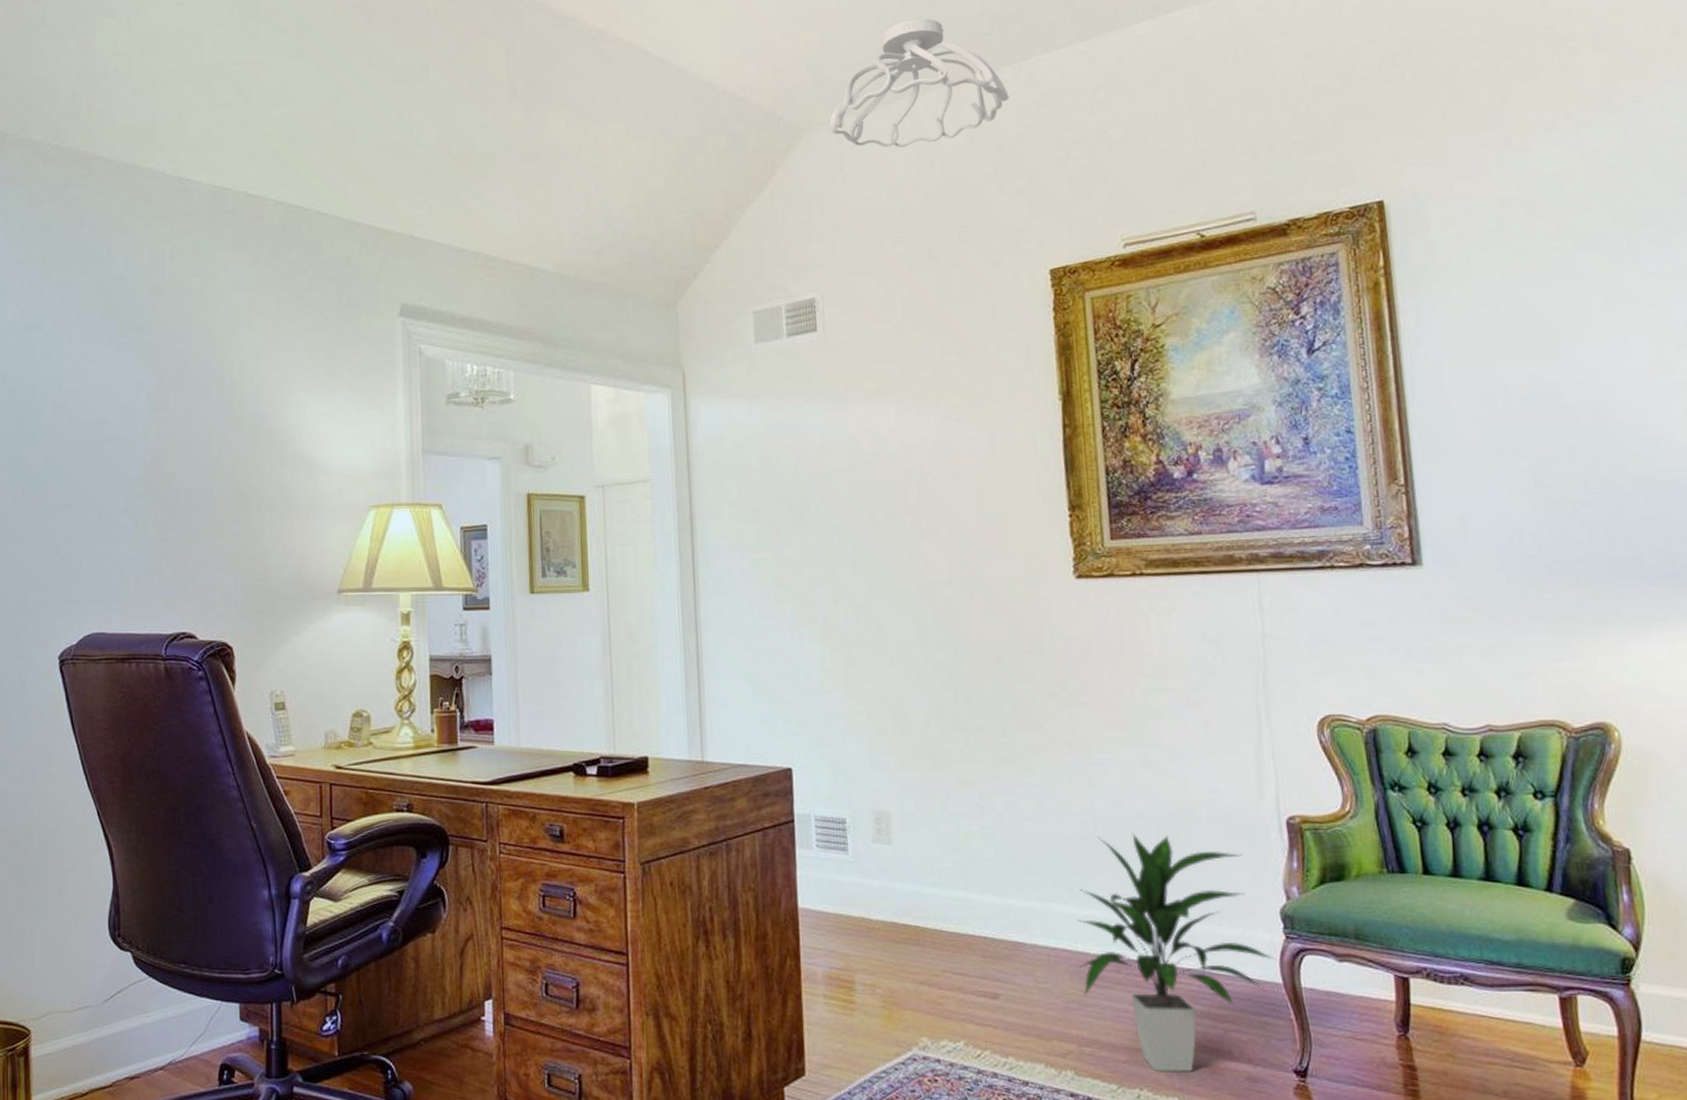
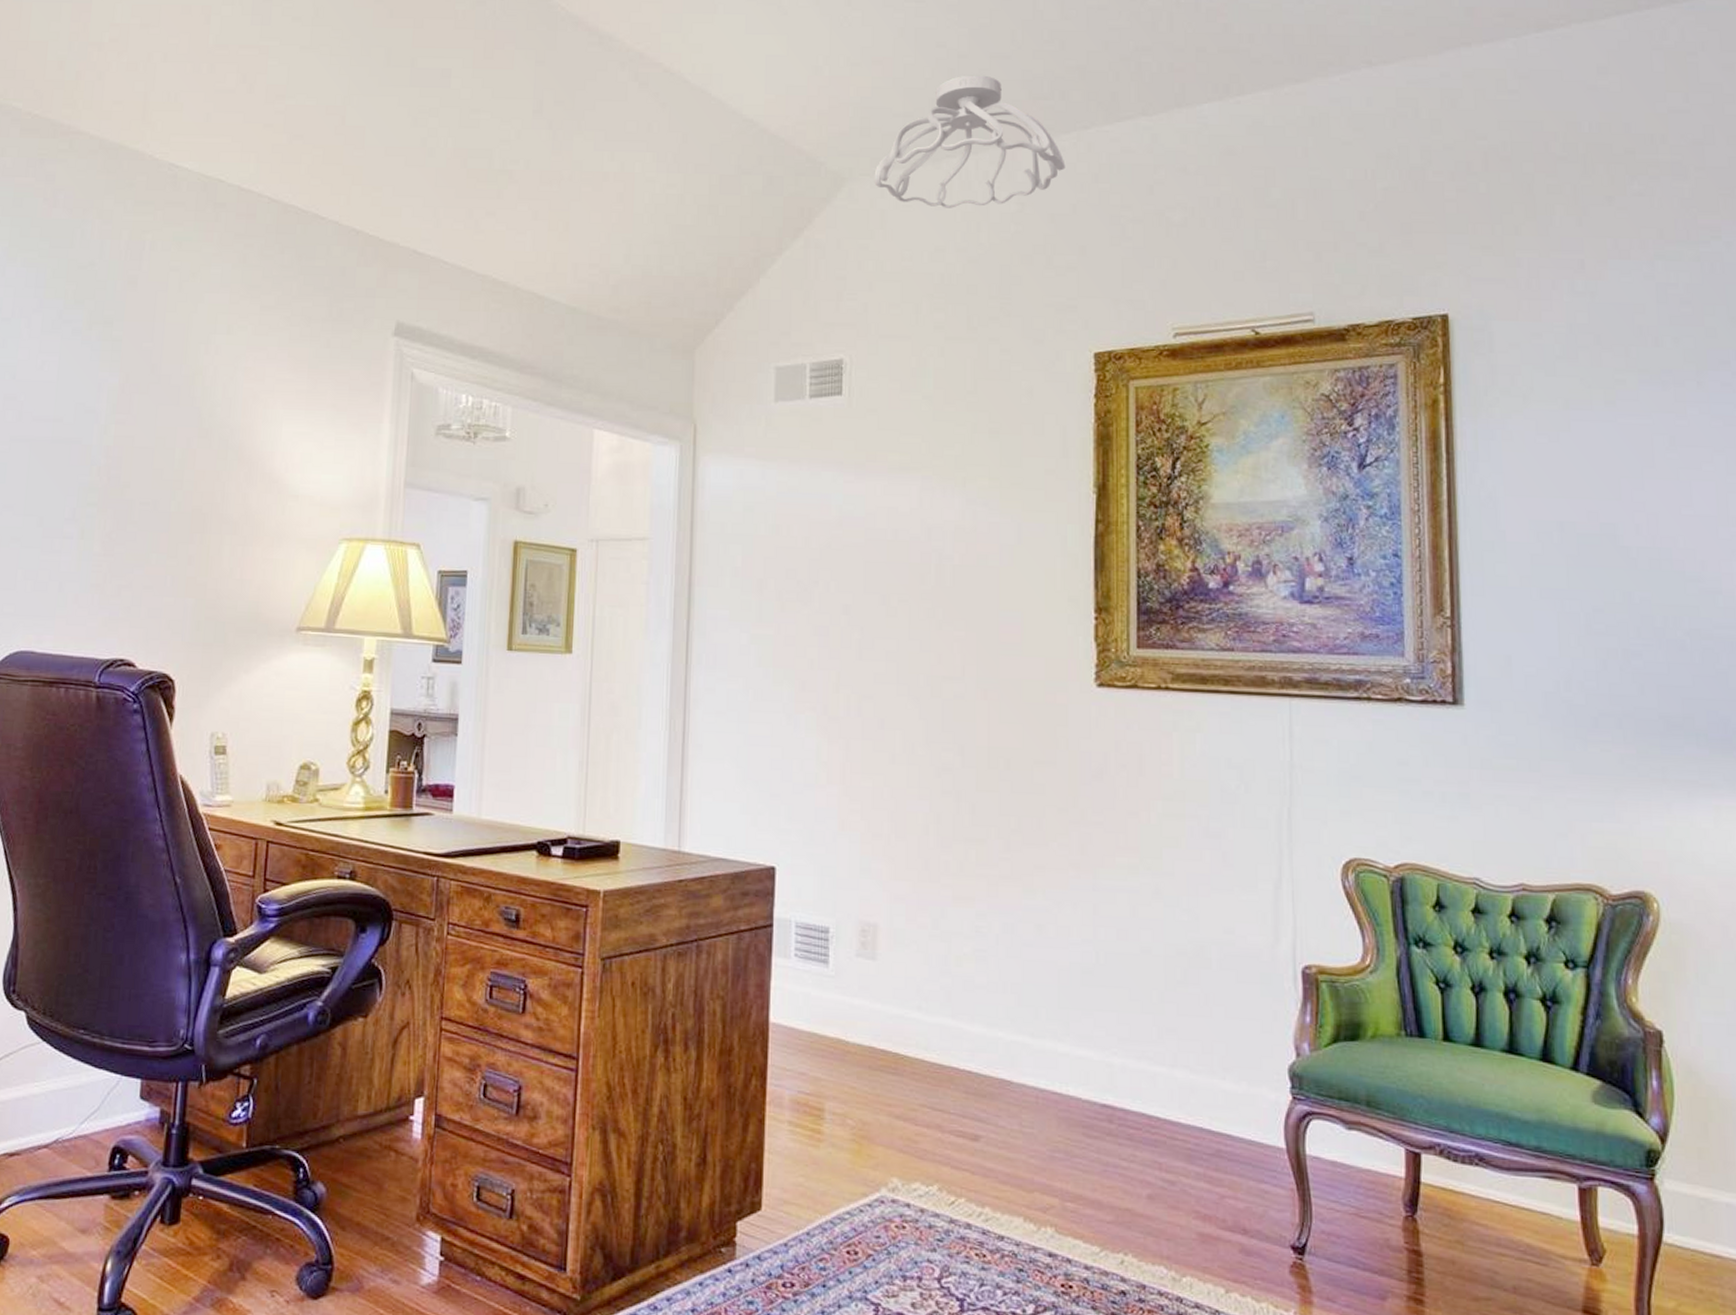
indoor plant: present [1076,832,1275,1072] -> none [1065,968,1280,1240]

